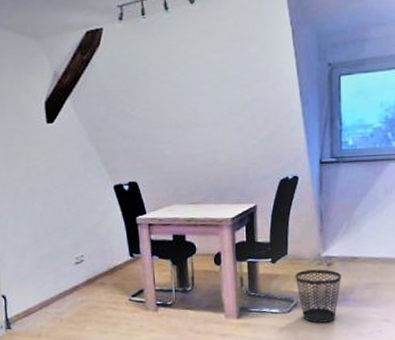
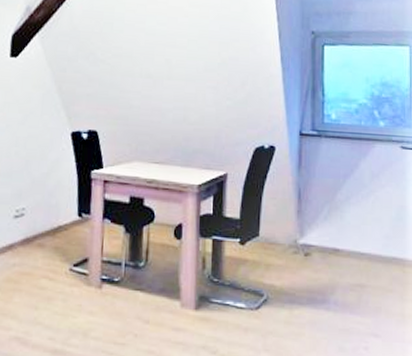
wastebasket: present [295,269,341,323] -> none [266,258,320,328]

